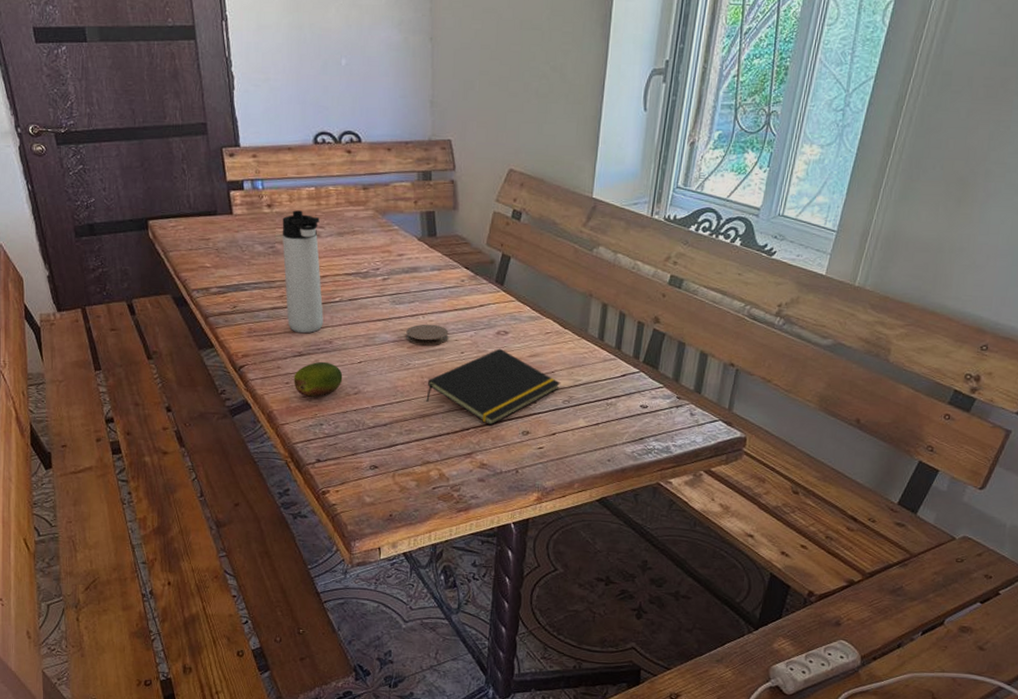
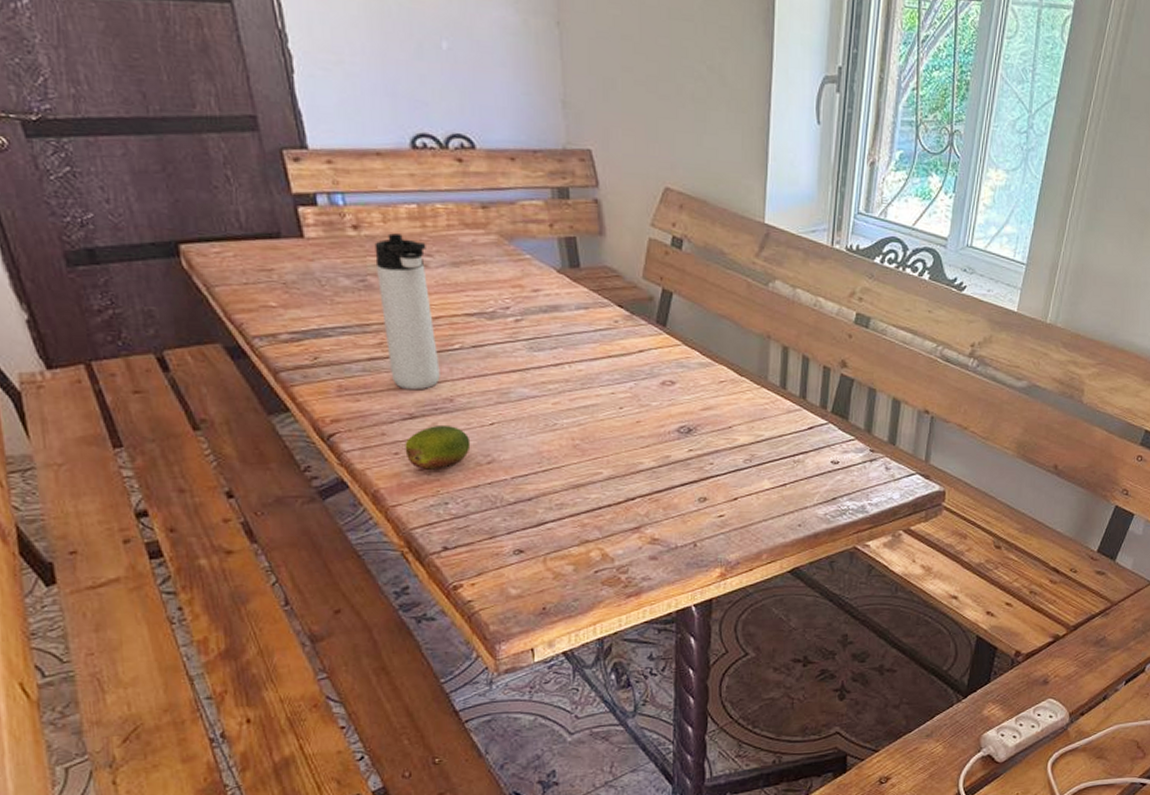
coaster: present [406,324,449,346] -> none [549,374,603,401]
notepad: present [426,348,560,426] -> none [579,401,739,493]

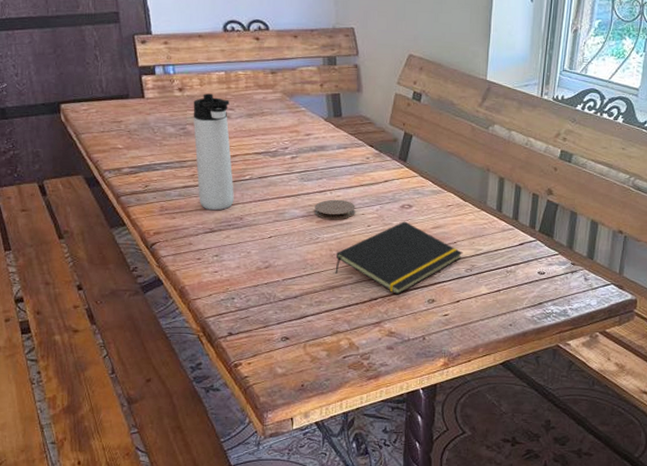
fruit: present [405,424,471,471] -> none [205,237,254,273]
coaster: none [549,374,603,401] -> present [314,199,356,220]
notepad: none [579,401,739,493] -> present [335,221,462,295]

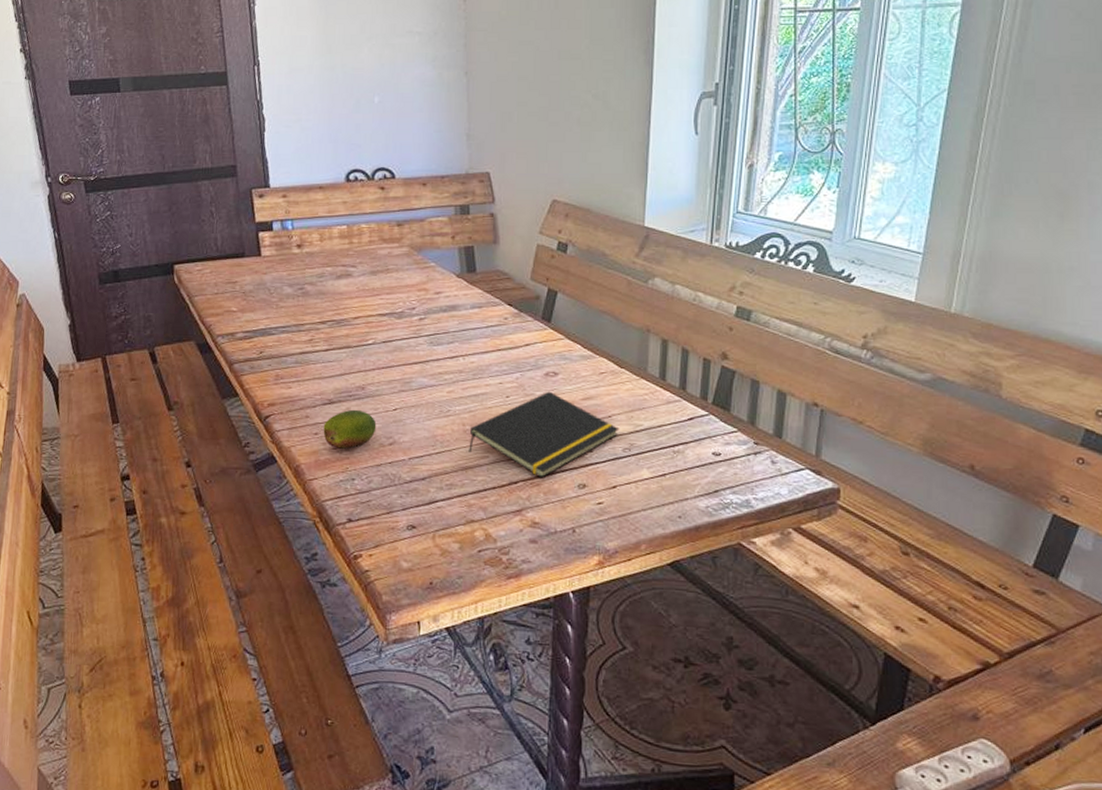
thermos bottle: present [193,93,234,211] -> none [312,250,356,380]
fruit: none [205,237,254,273] -> present [323,409,377,450]
coaster: present [314,199,356,220] -> none [445,366,492,390]

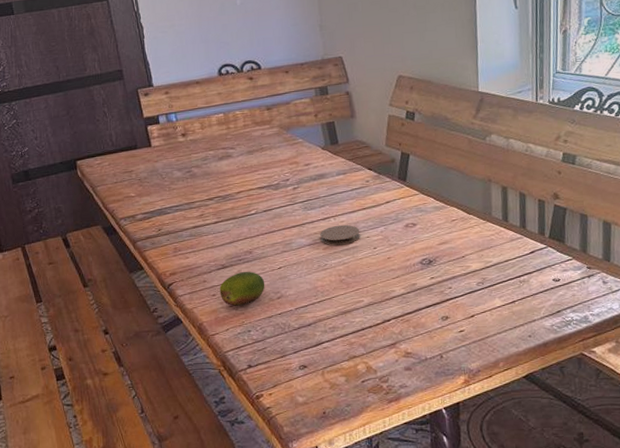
coaster: none [445,366,492,390] -> present [320,224,360,246]
notepad: present [469,391,618,478] -> none [345,240,472,315]

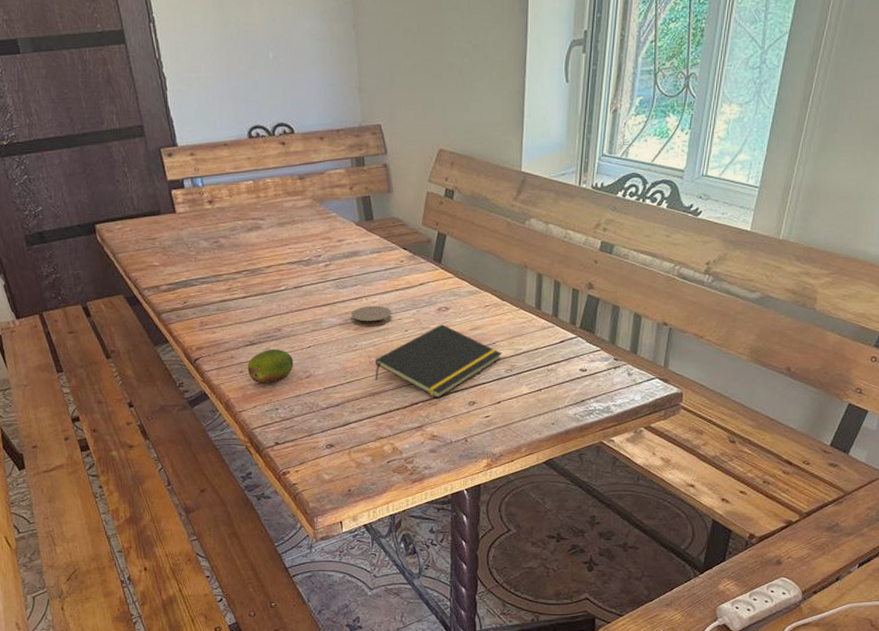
notepad: none [345,240,472,315] -> present [374,324,501,399]

